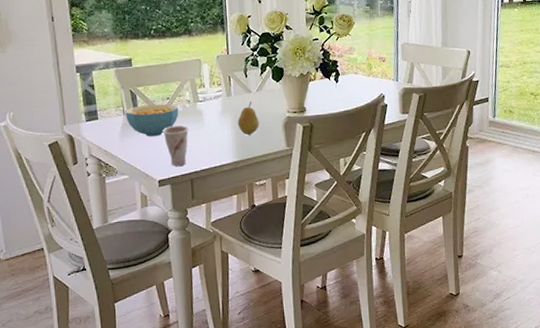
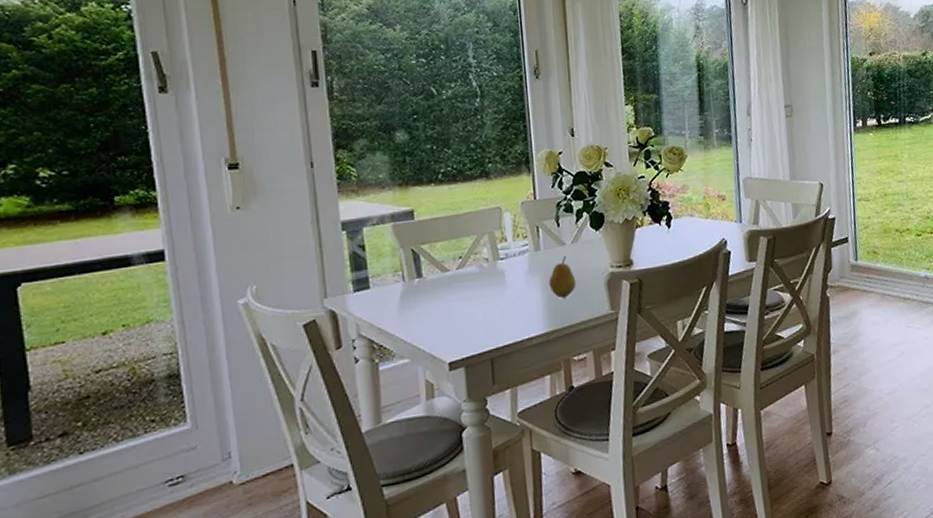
cereal bowl: present [124,104,179,137] -> none [404,264,475,308]
cup: present [162,125,189,166] -> none [453,289,487,343]

